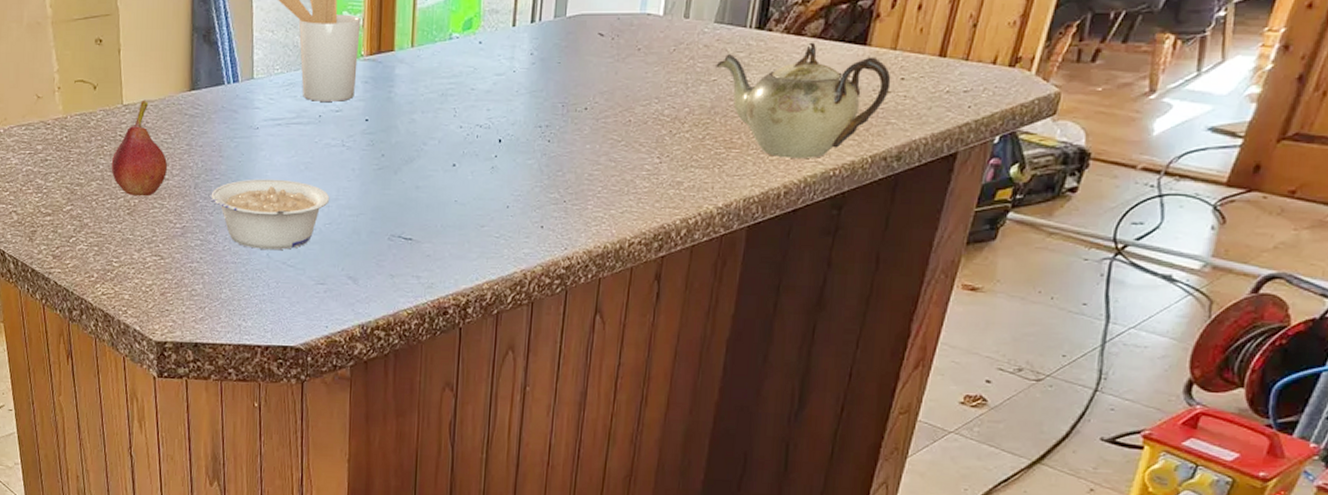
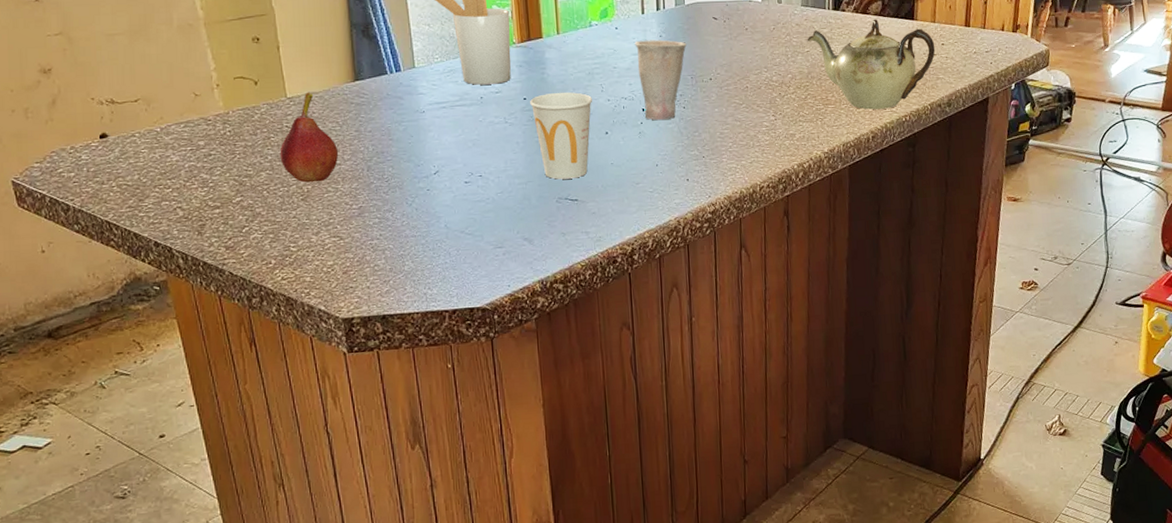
legume: present [211,179,330,250] -> none [384,156,499,221]
cup: none [372,116,443,215] -> present [530,92,593,180]
cup: none [499,58,562,155] -> present [635,39,687,121]

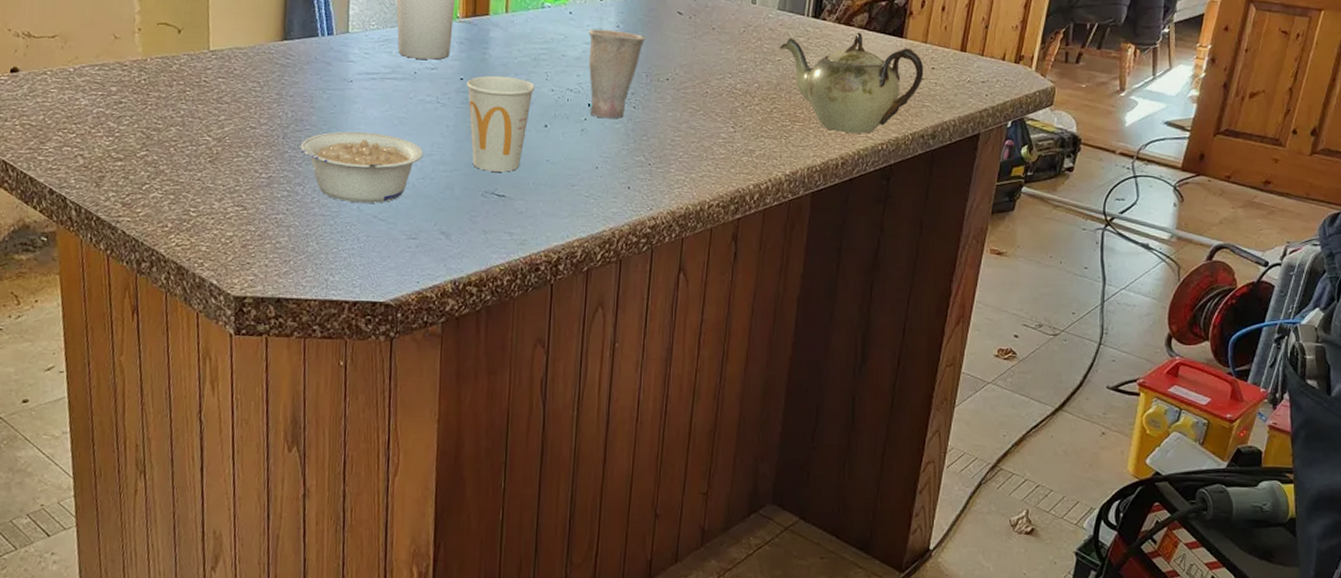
fruit: present [280,92,338,183] -> none [193,46,255,145]
legume: none [384,156,499,221] -> present [300,131,424,203]

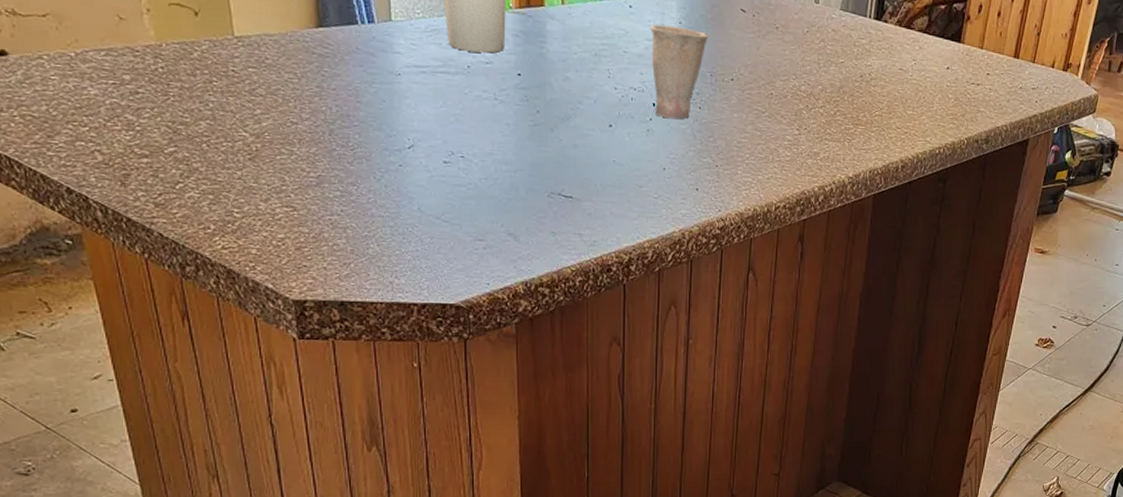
legume: present [300,131,424,203] -> none [349,128,484,204]
cup: present [467,76,536,172] -> none [525,72,598,173]
teapot: present [780,32,924,134] -> none [843,35,980,138]

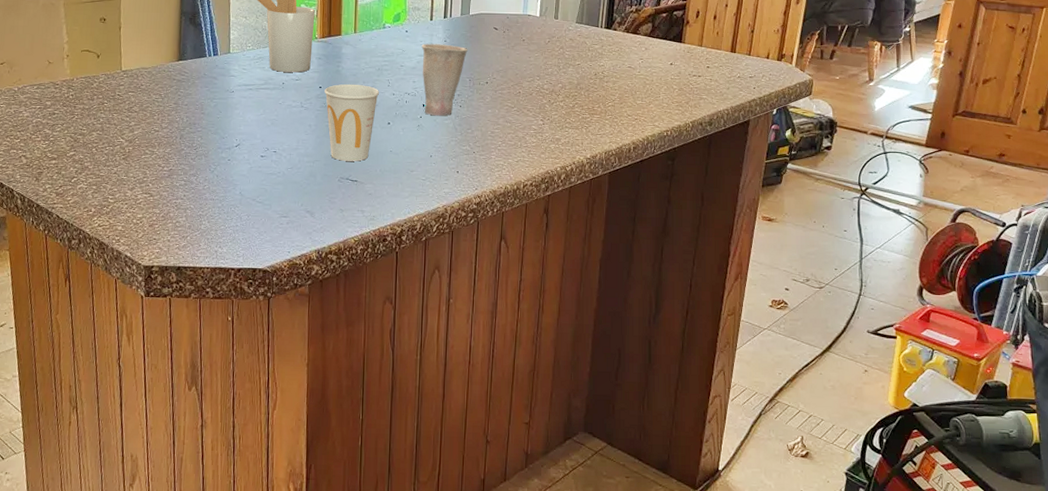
cup: none [525,72,598,173] -> present [324,84,380,161]

